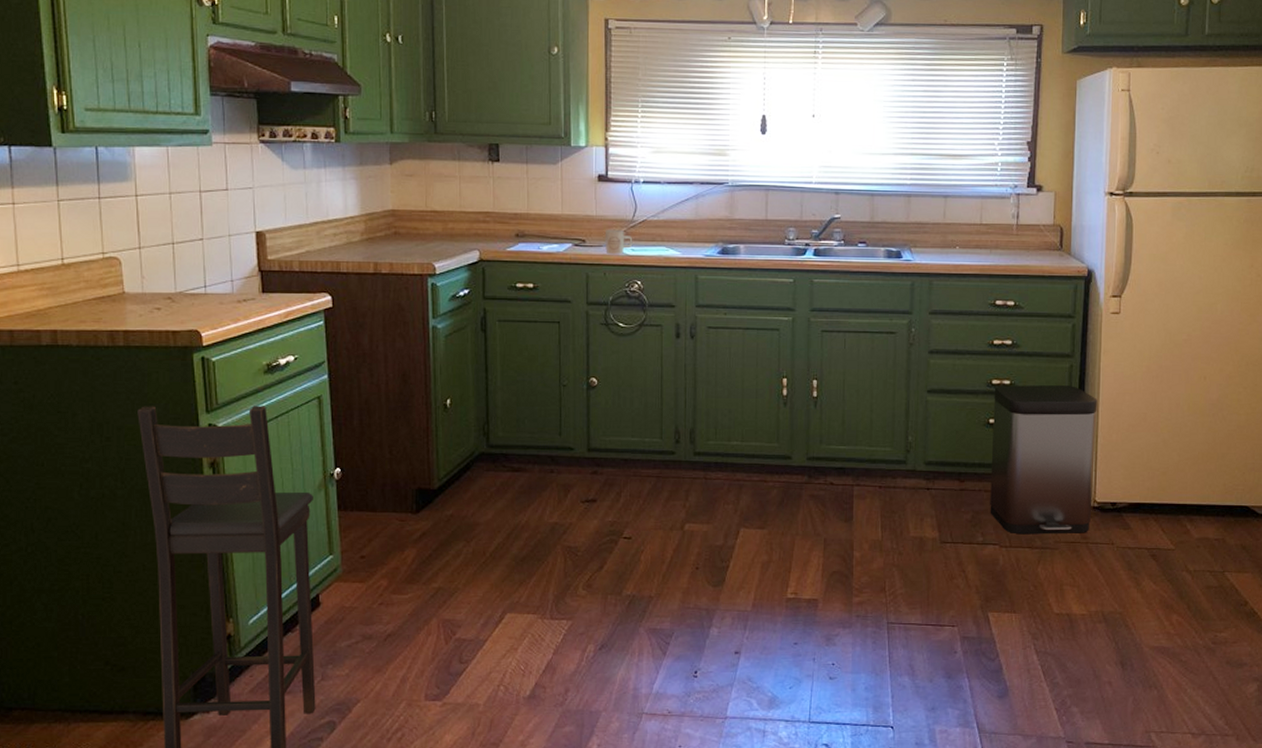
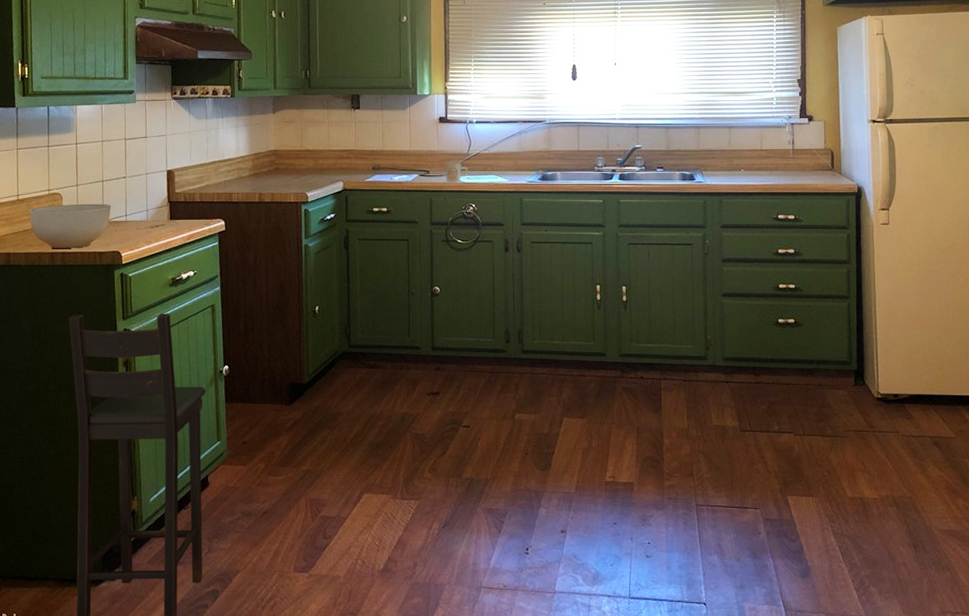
bowl: none [77,271,185,327] -> present [28,204,111,249]
pedal bin: present [990,385,1097,535] -> none [781,289,876,424]

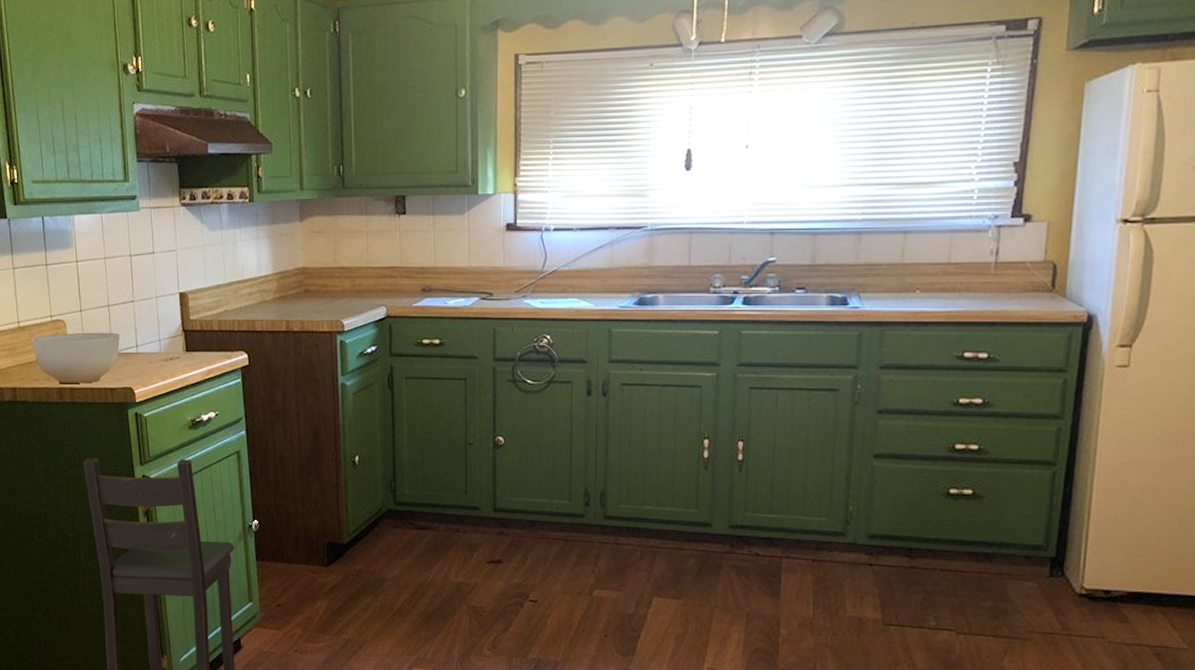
mug: present [445,161,468,183] -> none [512,281,543,308]

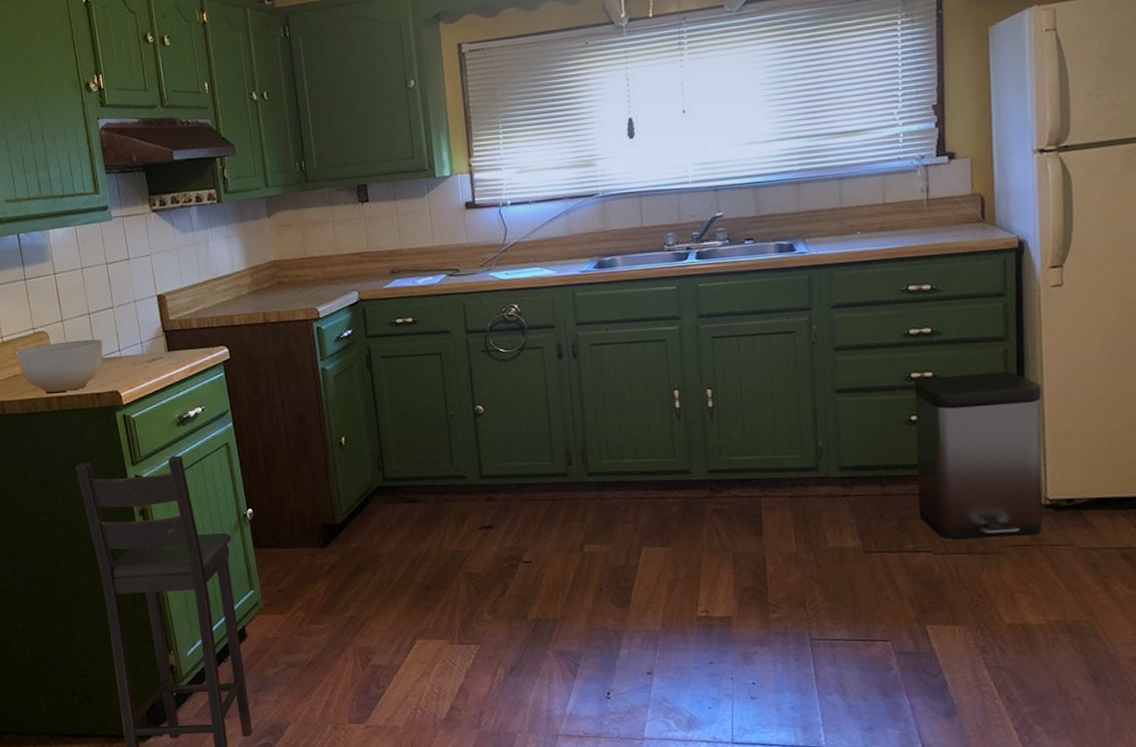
pedal bin: none [946,450,1092,624] -> present [914,372,1043,540]

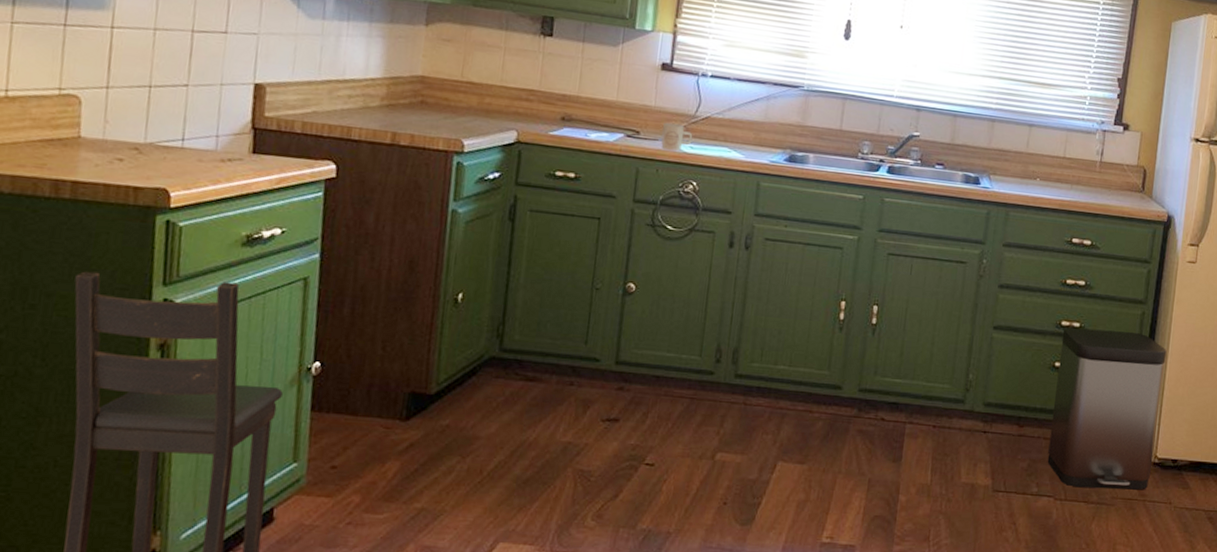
bowl: present [15,339,103,393] -> none [22,111,160,178]
mug: none [477,254,506,282] -> present [660,122,693,152]

